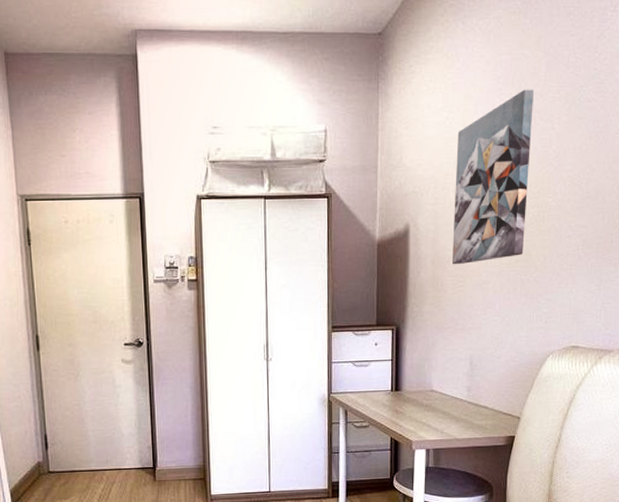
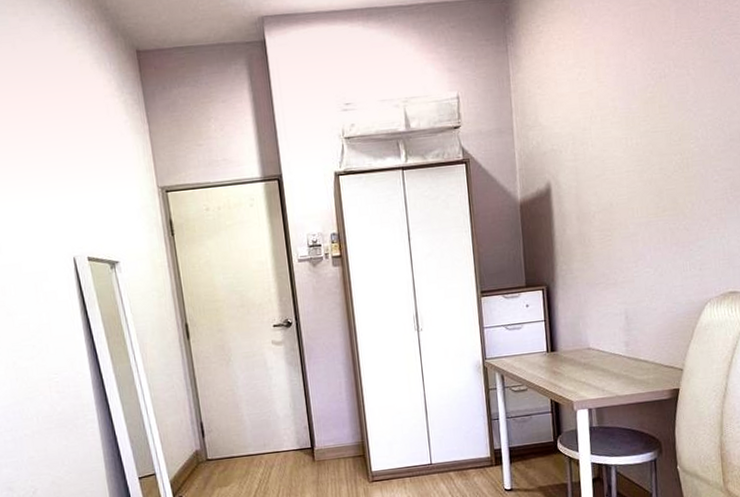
wall art: present [451,89,535,265] -> none [591,37,670,220]

